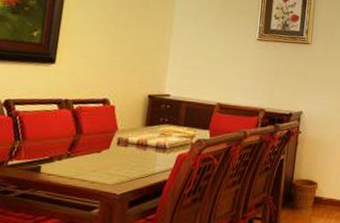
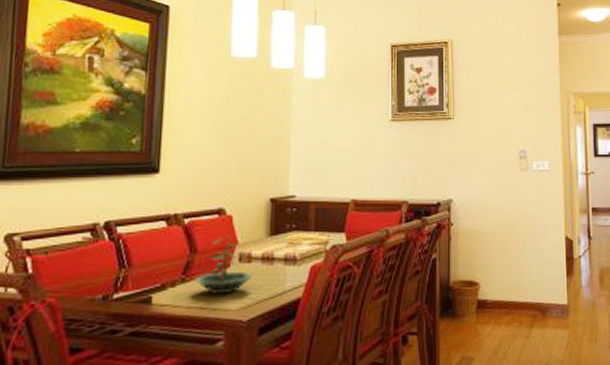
terrarium: none [77,122,128,171] -> present [193,235,253,295]

